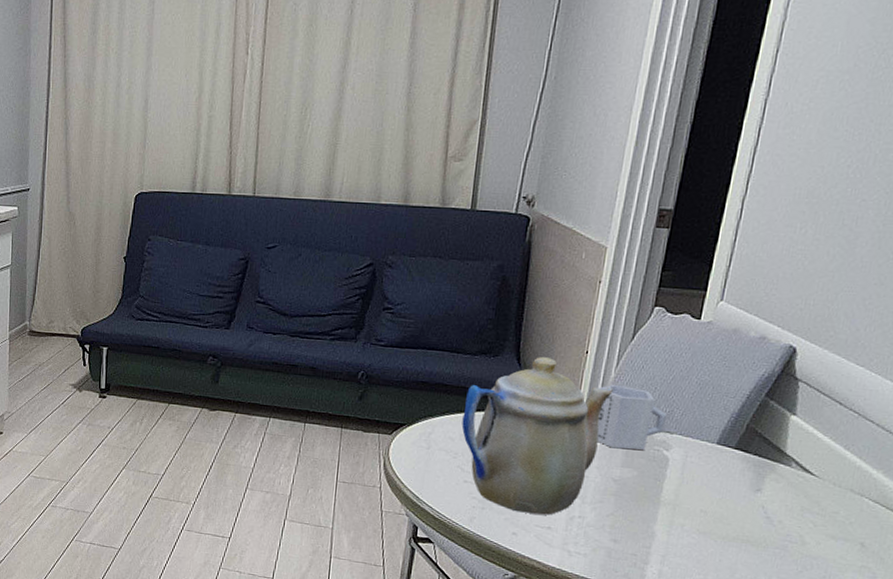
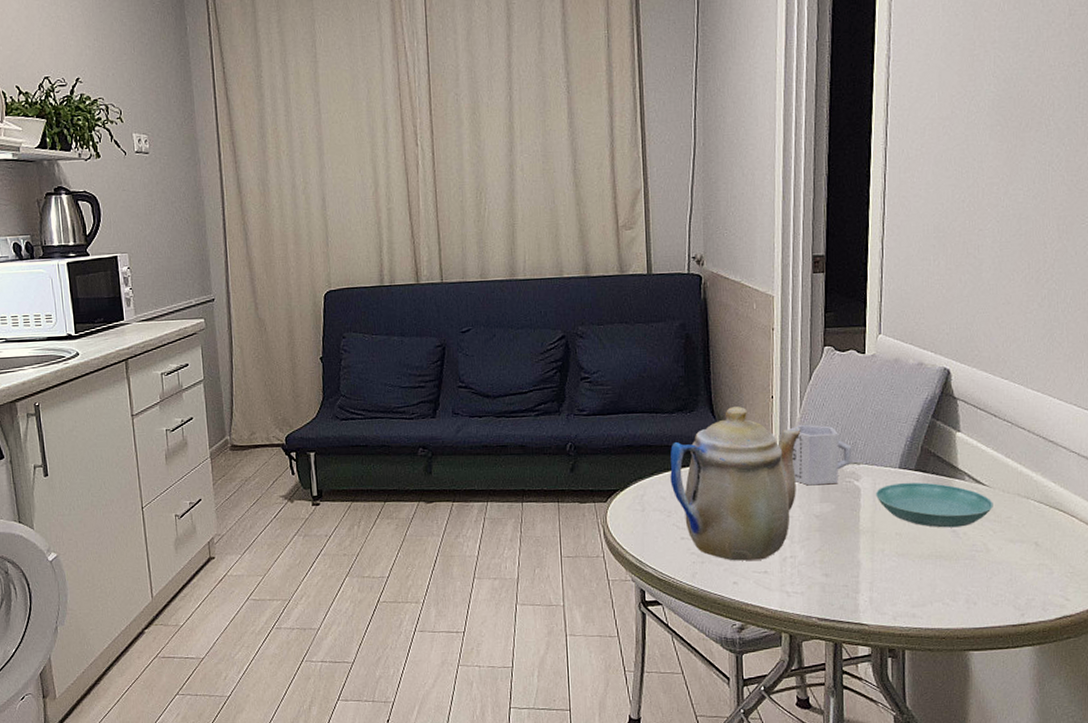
saucer: none [685,459,820,515] -> present [876,482,993,528]

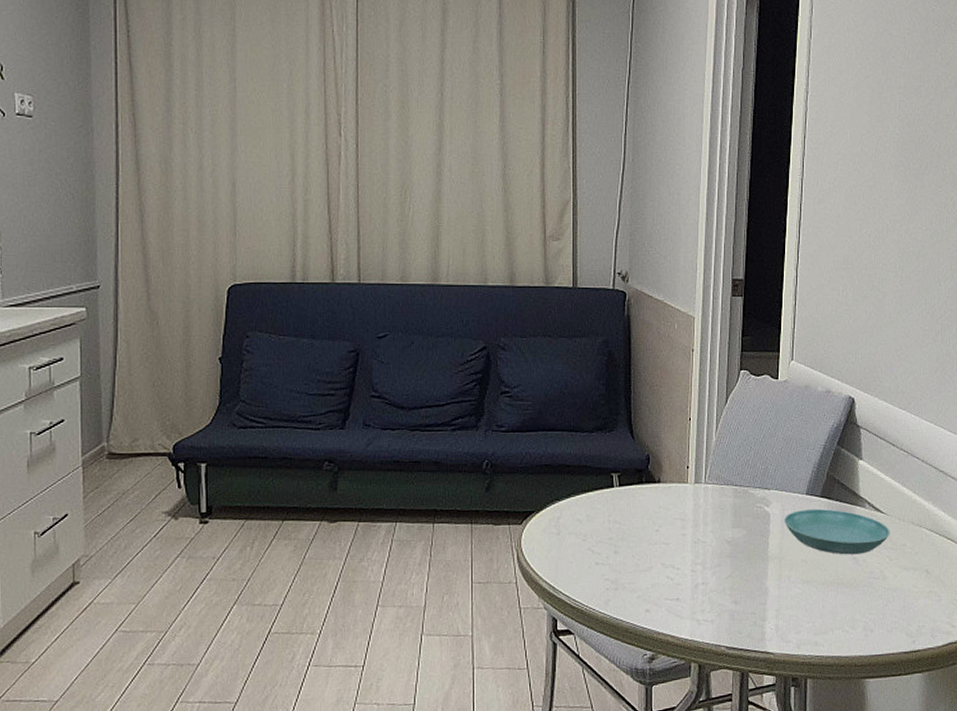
teapot: present [670,406,801,561] -> none [587,428,716,588]
cup: present [787,424,851,486] -> none [703,447,762,511]

